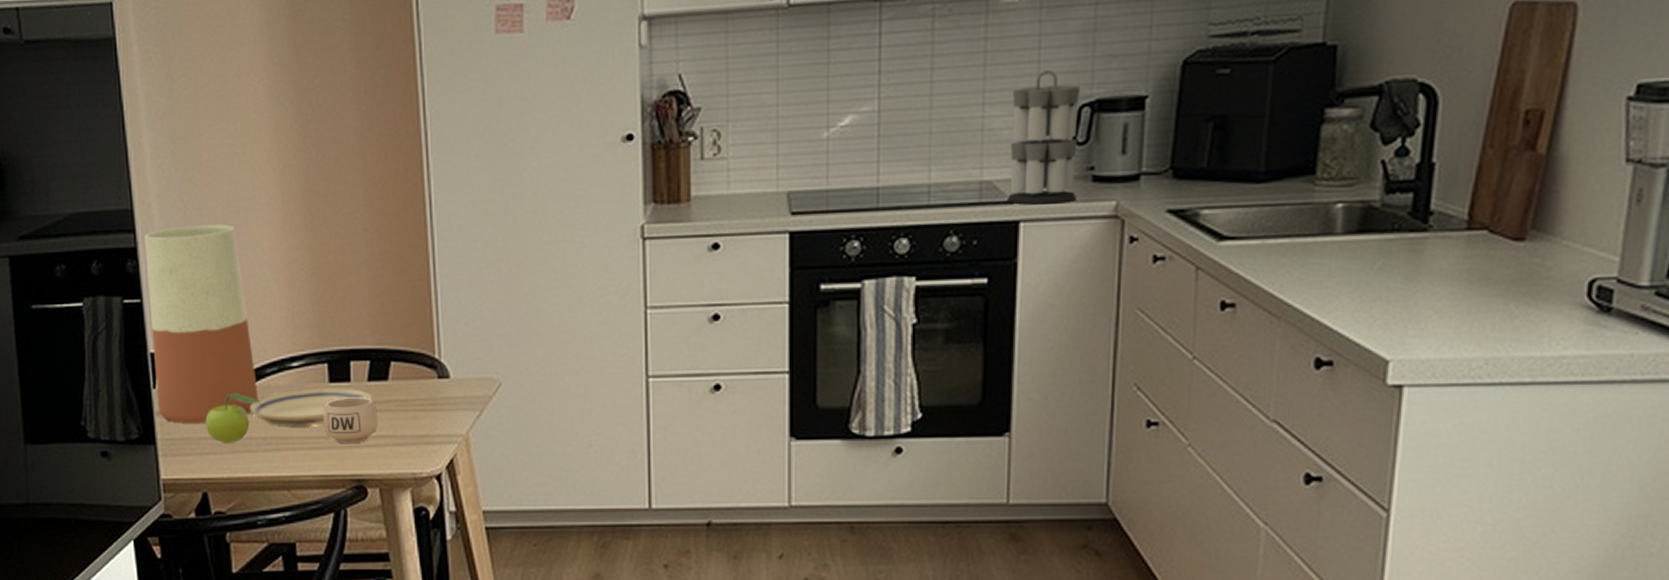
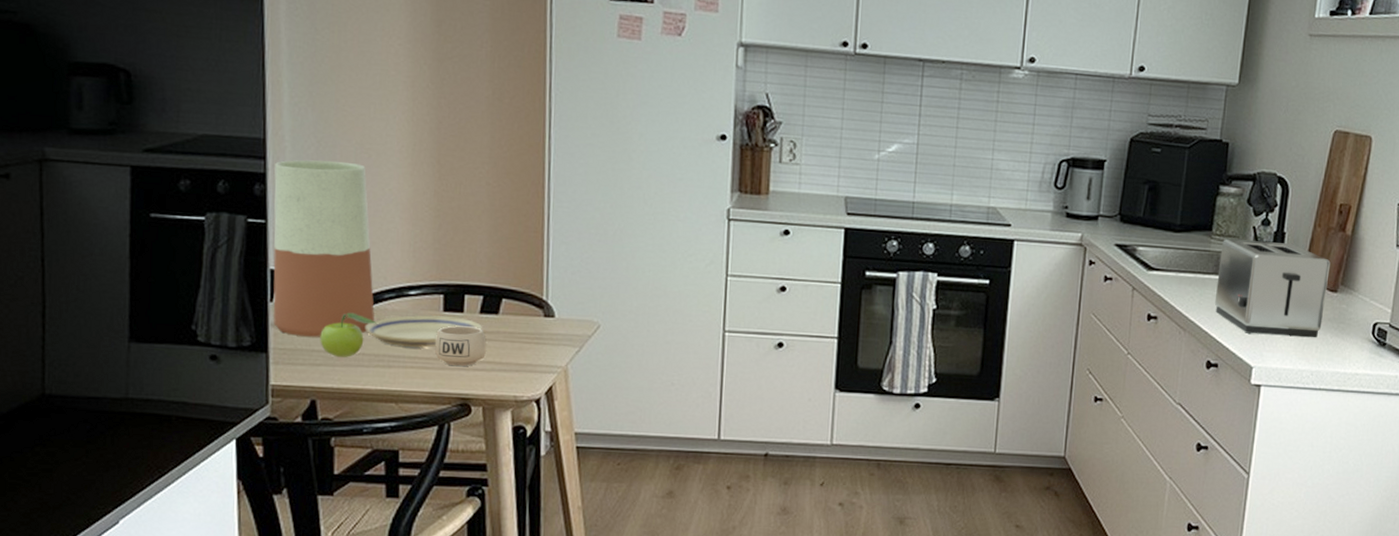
spice rack: present [1006,70,1081,205] -> none [1006,131,1061,231]
toaster: none [1323,178,1512,314] -> present [1214,239,1331,338]

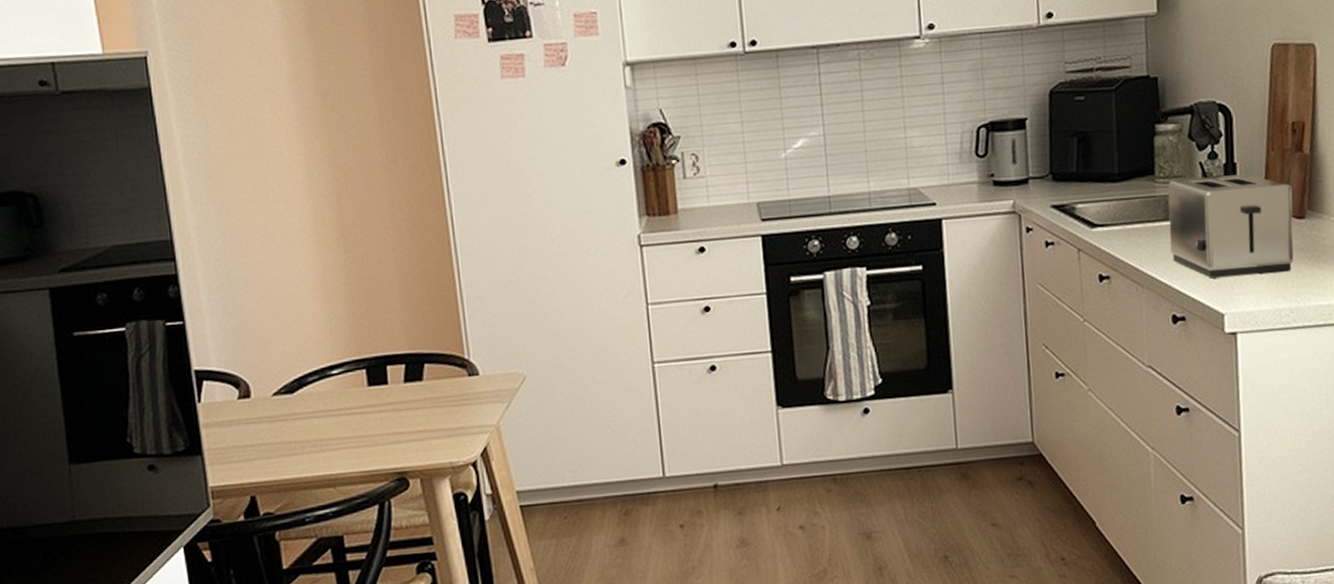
vase: present [273,160,375,337] -> none [185,250,301,434]
fruit: present [320,312,379,358] -> none [251,401,306,450]
plate: present [365,315,482,348] -> none [293,390,408,429]
mug: present [434,325,486,367] -> none [363,397,416,441]

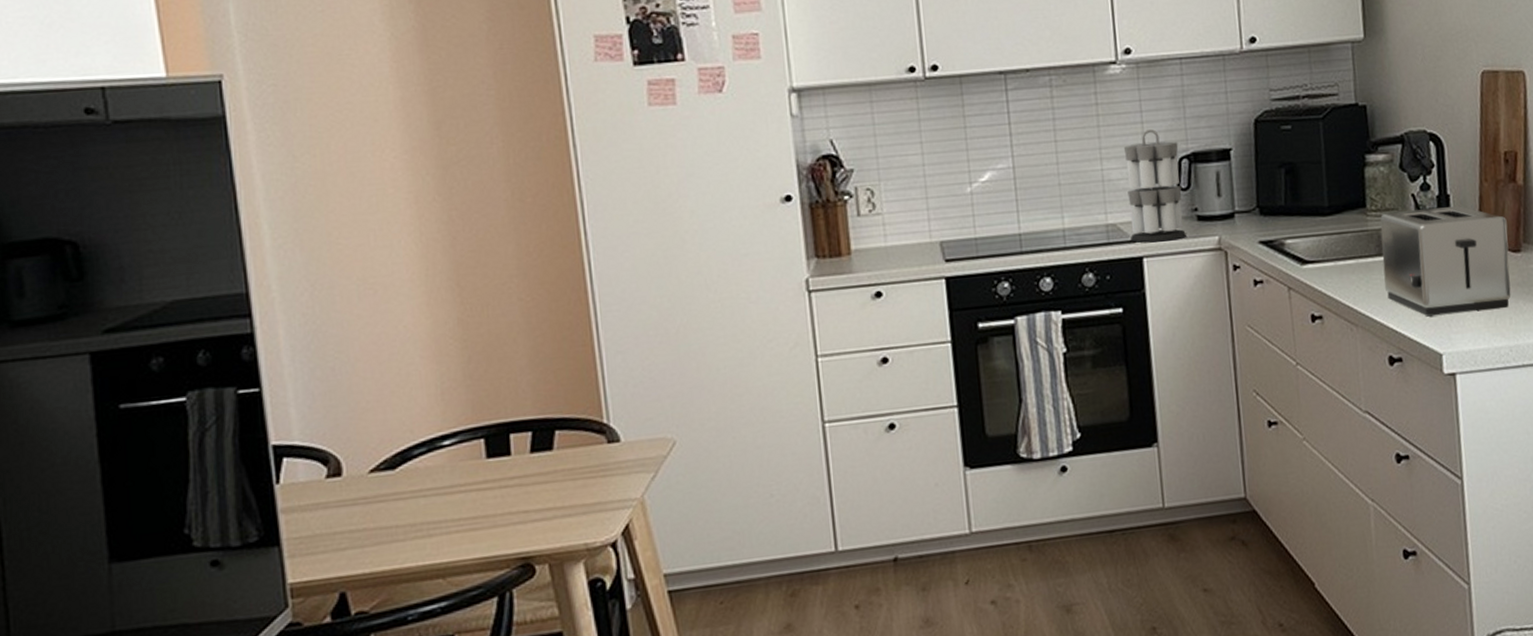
spice rack: none [925,100,983,206] -> present [1123,129,1186,243]

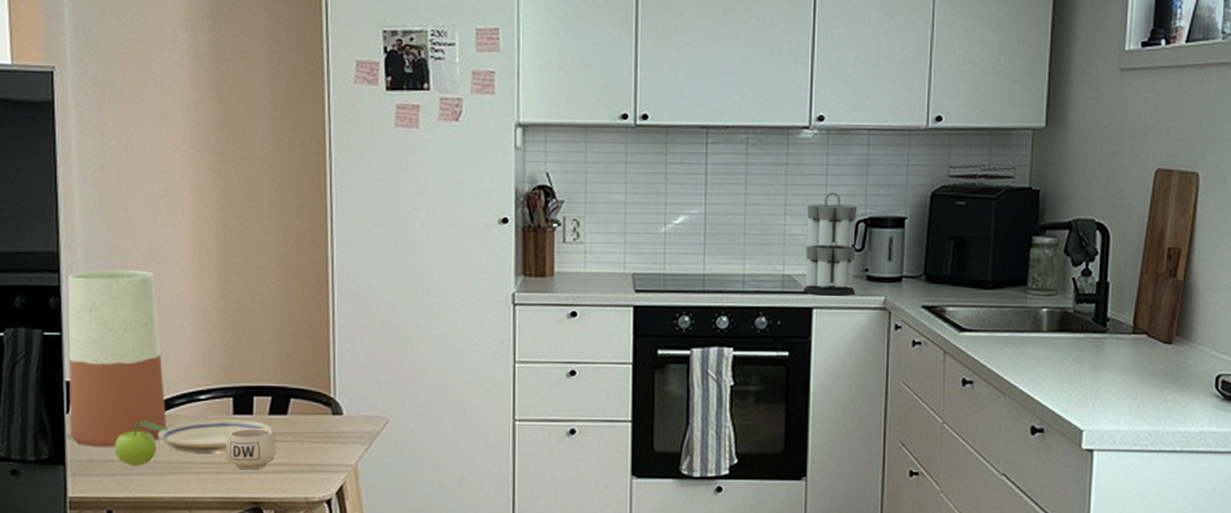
vase: none [263,303,404,520] -> present [68,269,166,447]
fruit: none [341,479,411,537] -> present [115,420,171,467]
plate: none [394,462,535,510] -> present [157,419,271,453]
mug: none [480,469,544,522] -> present [225,428,276,470]
toaster: present [1380,206,1511,317] -> none [1035,293,1162,395]

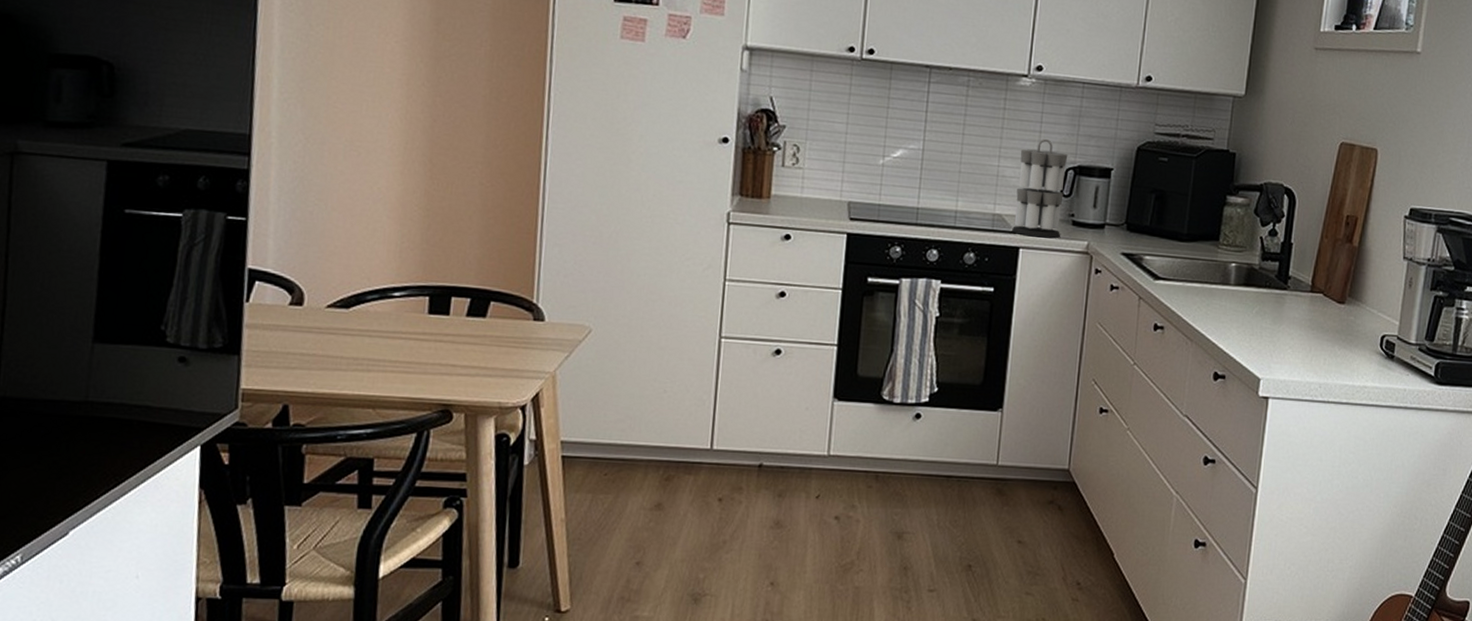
vase: present [68,269,166,447] -> none [248,156,356,340]
fruit: present [115,420,171,467] -> none [296,314,360,362]
plate: present [157,419,271,453] -> none [344,317,468,352]
mug: present [225,428,276,470] -> none [416,328,472,372]

